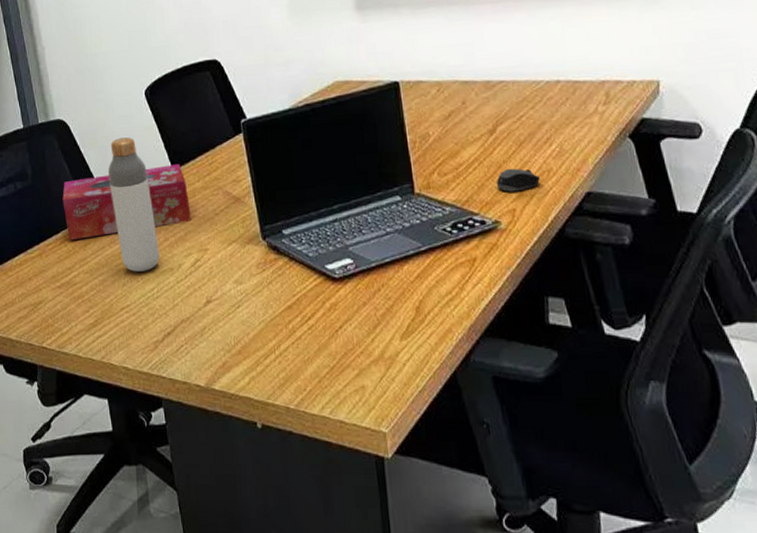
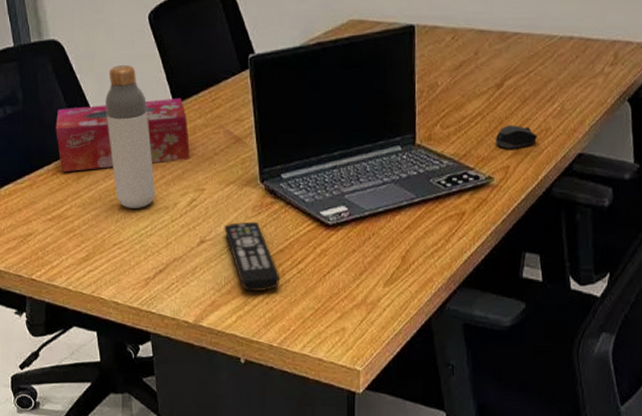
remote control: none [228,278,291,351] -> present [223,221,280,292]

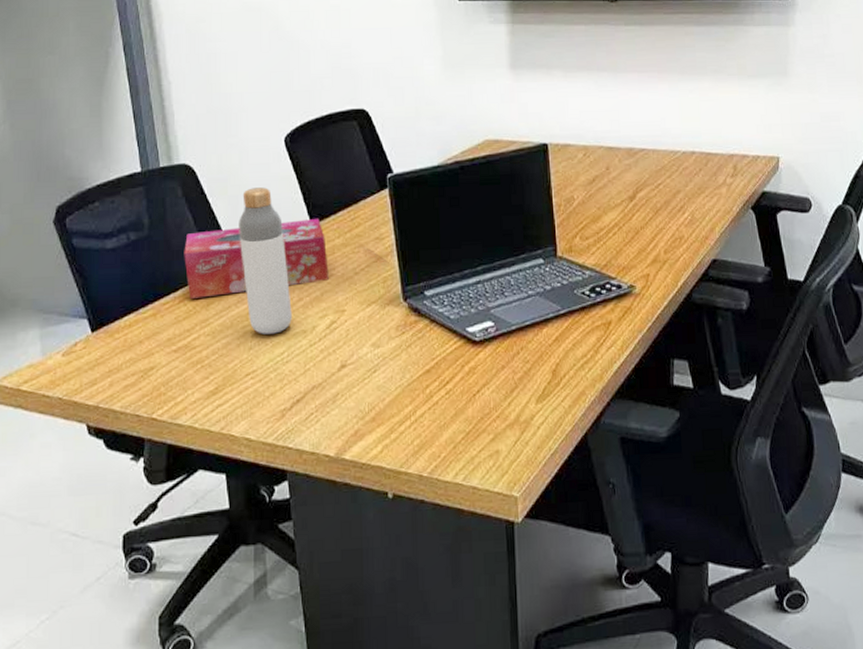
remote control: present [223,221,280,292] -> none [365,341,428,418]
computer mouse: present [495,125,537,149] -> none [633,234,673,258]

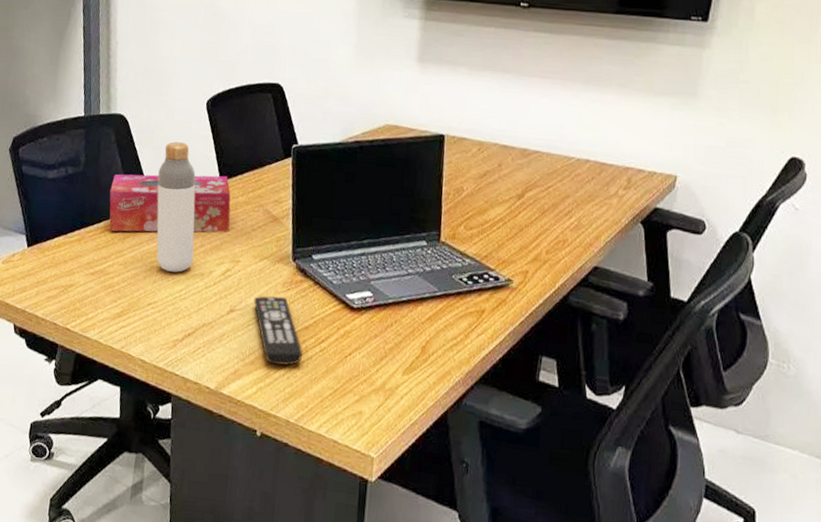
remote control: none [365,341,428,418] -> present [253,296,303,366]

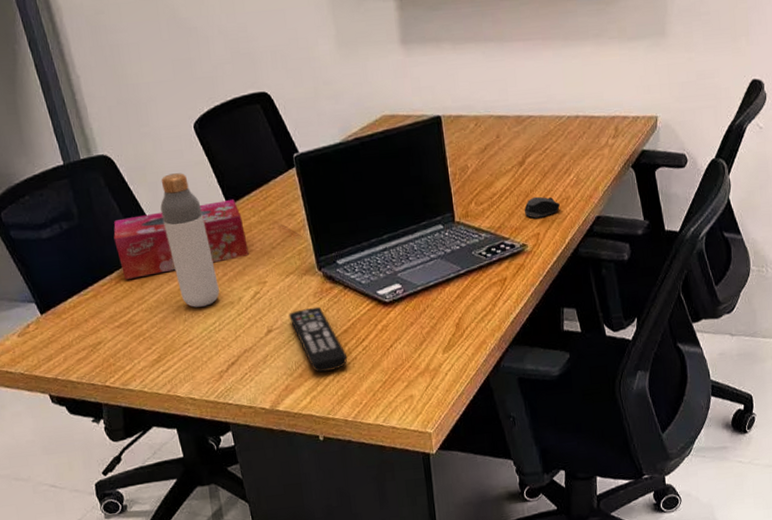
computer mouse: none [515,232,555,256] -> present [524,196,560,218]

